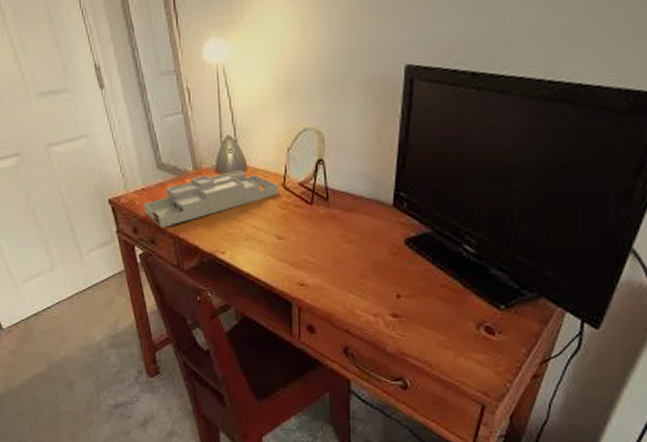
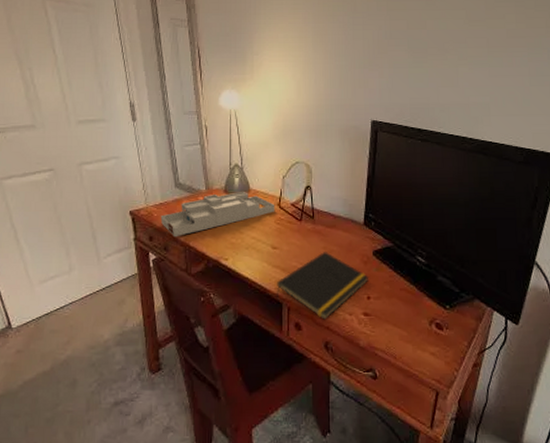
notepad: none [283,241,400,322] -> present [276,252,369,320]

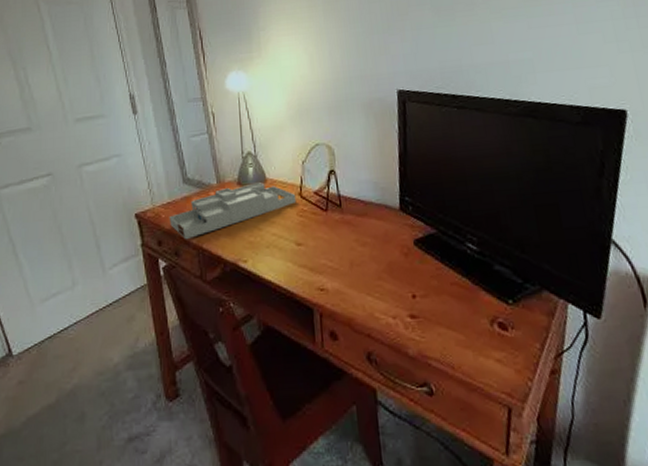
notepad: present [276,252,369,320] -> none [304,245,412,326]

